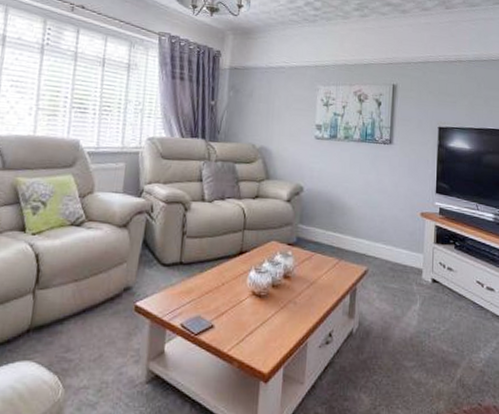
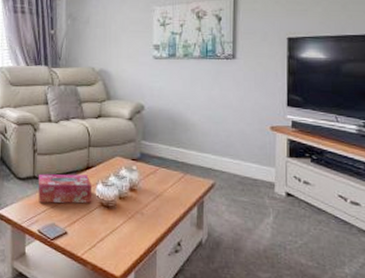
tissue box: none [183,259,244,293] -> present [38,174,92,204]

